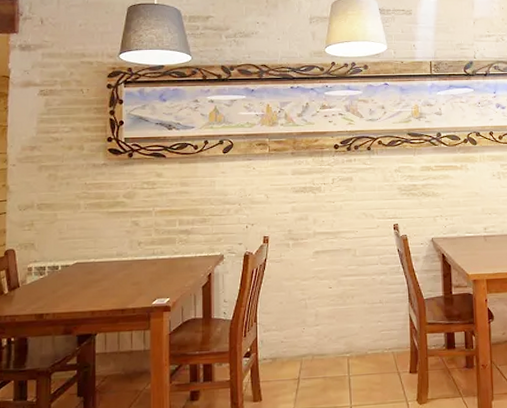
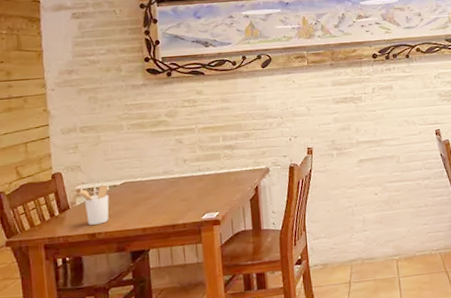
utensil holder: none [26,265,60,305] -> present [75,185,109,225]

